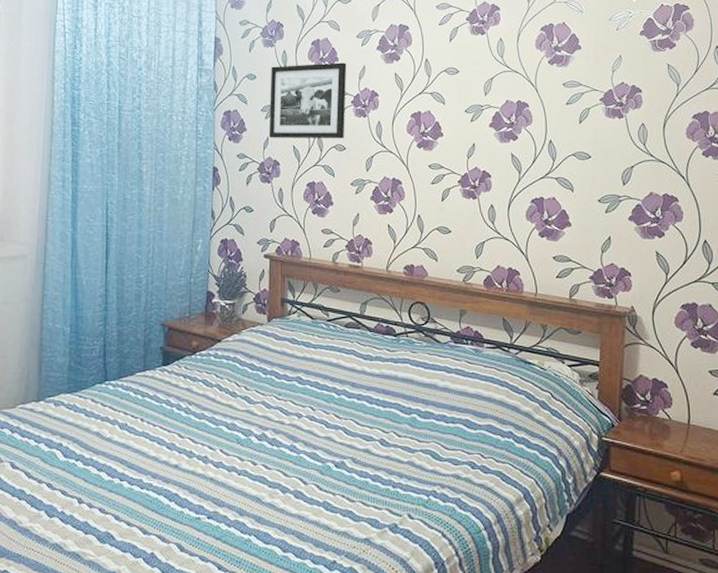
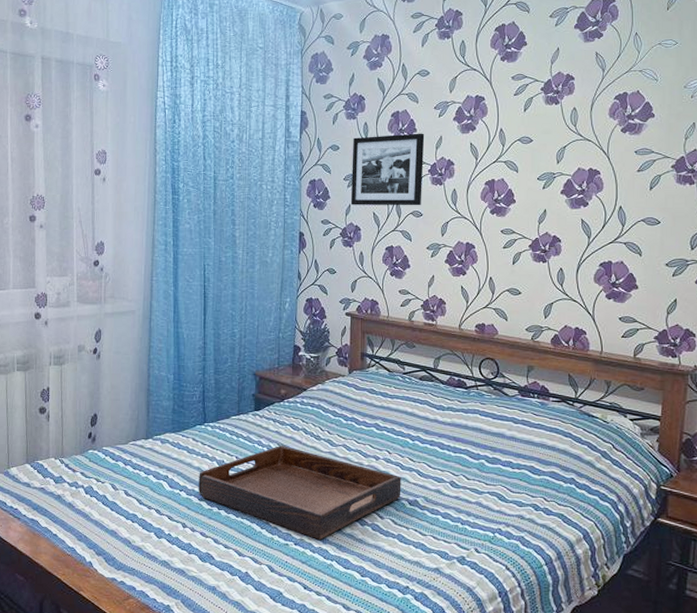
serving tray: none [97,405,327,511] -> present [199,446,401,540]

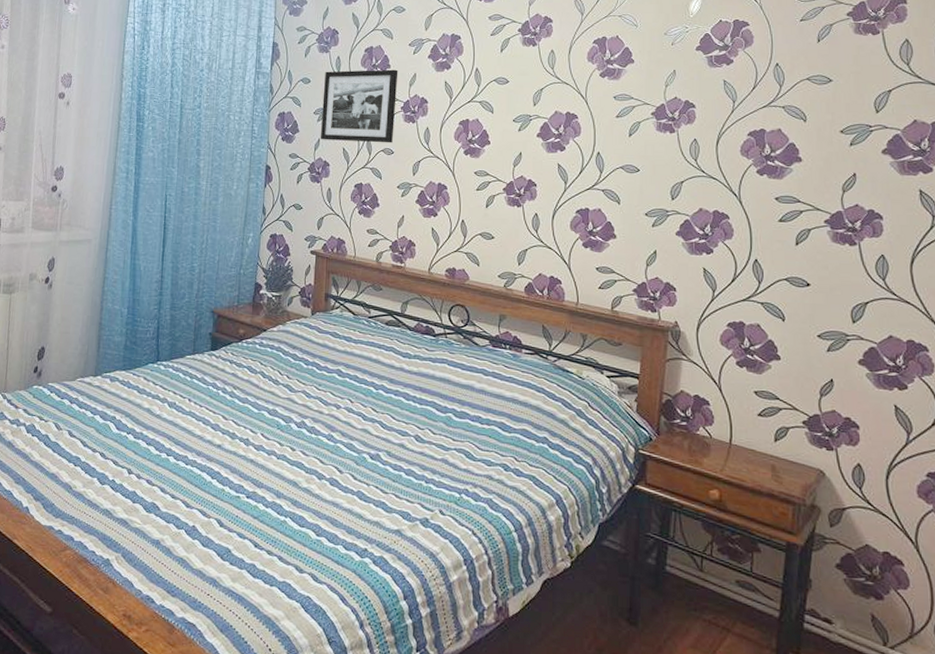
serving tray: present [199,446,401,540] -> none [147,389,363,493]

